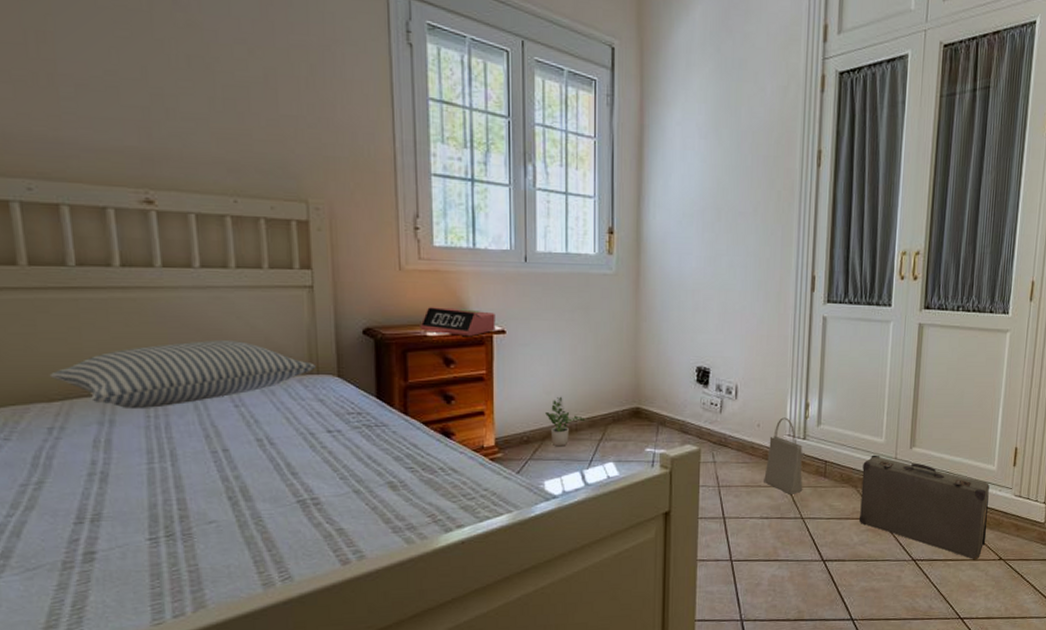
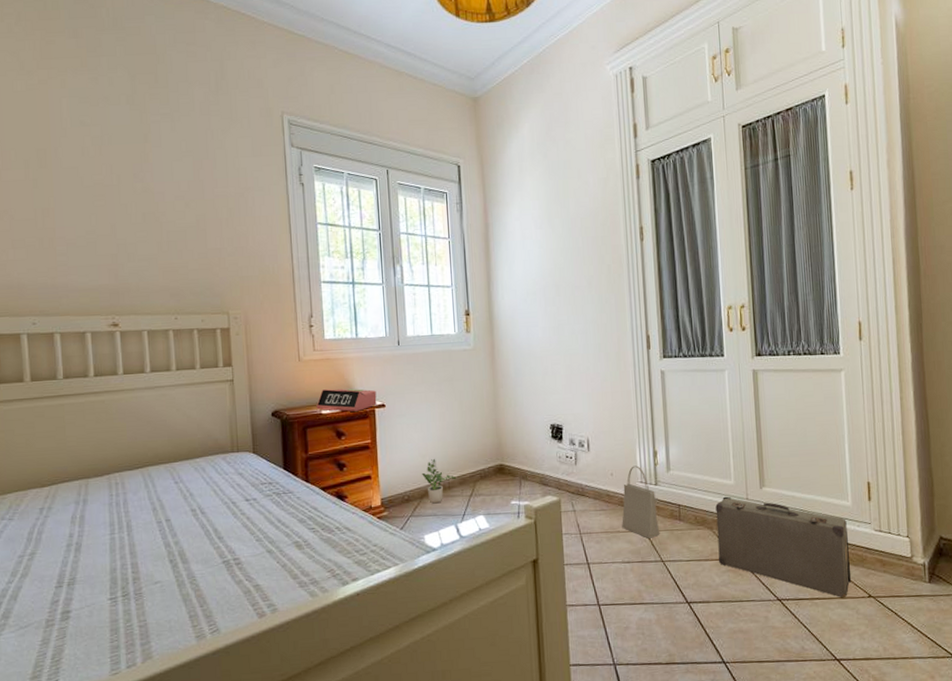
pillow: present [49,339,316,410] -> none [42,428,236,490]

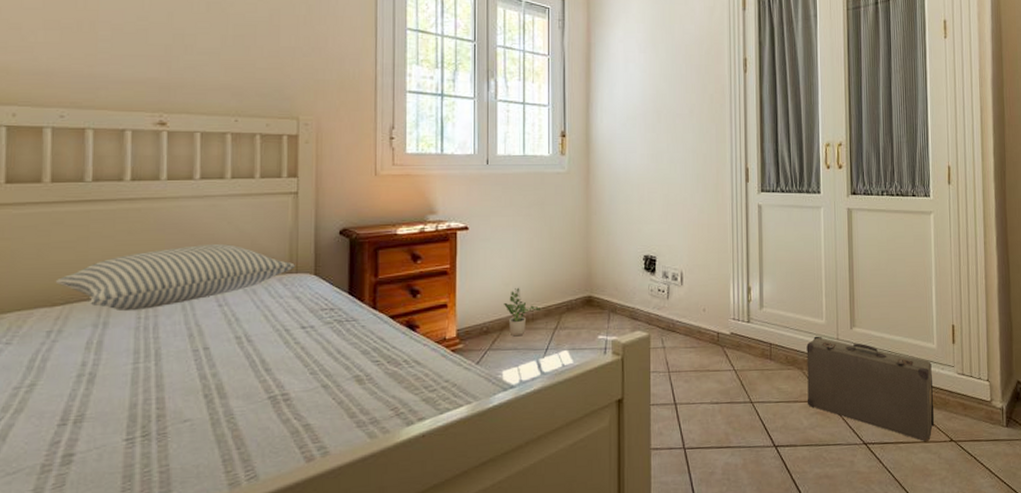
pillow: none [42,428,236,490] -> present [55,243,295,312]
alarm clock: present [316,388,377,412] -> none [391,208,459,234]
handbag: present [622,465,660,540] -> none [712,301,750,379]

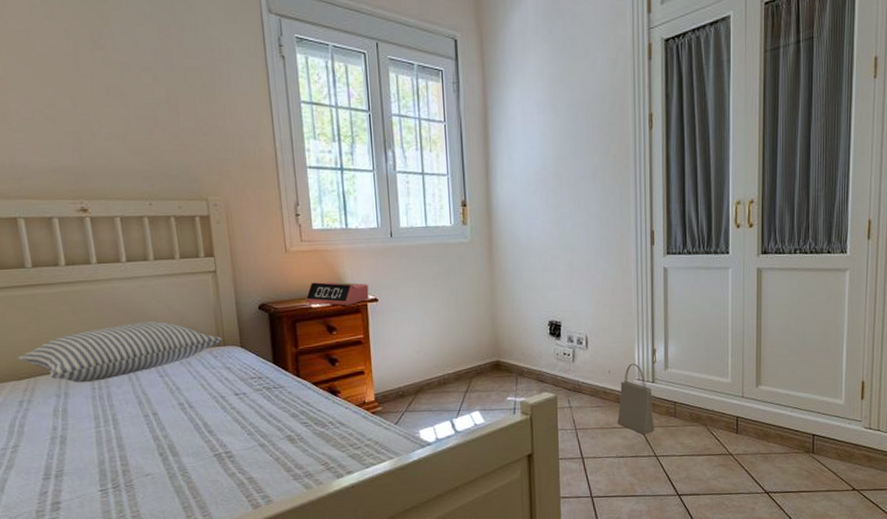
alarm clock: none [391,208,459,234] -> present [305,281,369,307]
potted plant: present [504,287,542,337] -> none [417,354,452,399]
handbag: none [712,301,750,379] -> present [617,363,655,435]
suitcase: present [806,336,934,442] -> none [710,394,838,491]

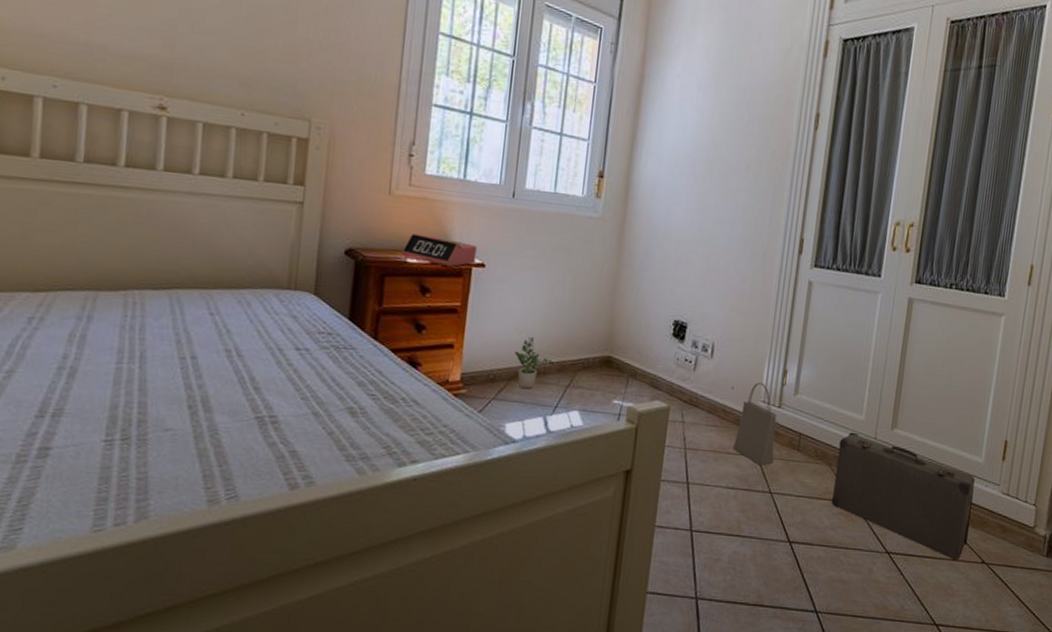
pillow: present [17,320,222,383] -> none [39,246,294,308]
potted plant: none [417,354,452,399] -> present [515,336,555,389]
suitcase: none [710,394,838,491] -> present [831,432,975,561]

